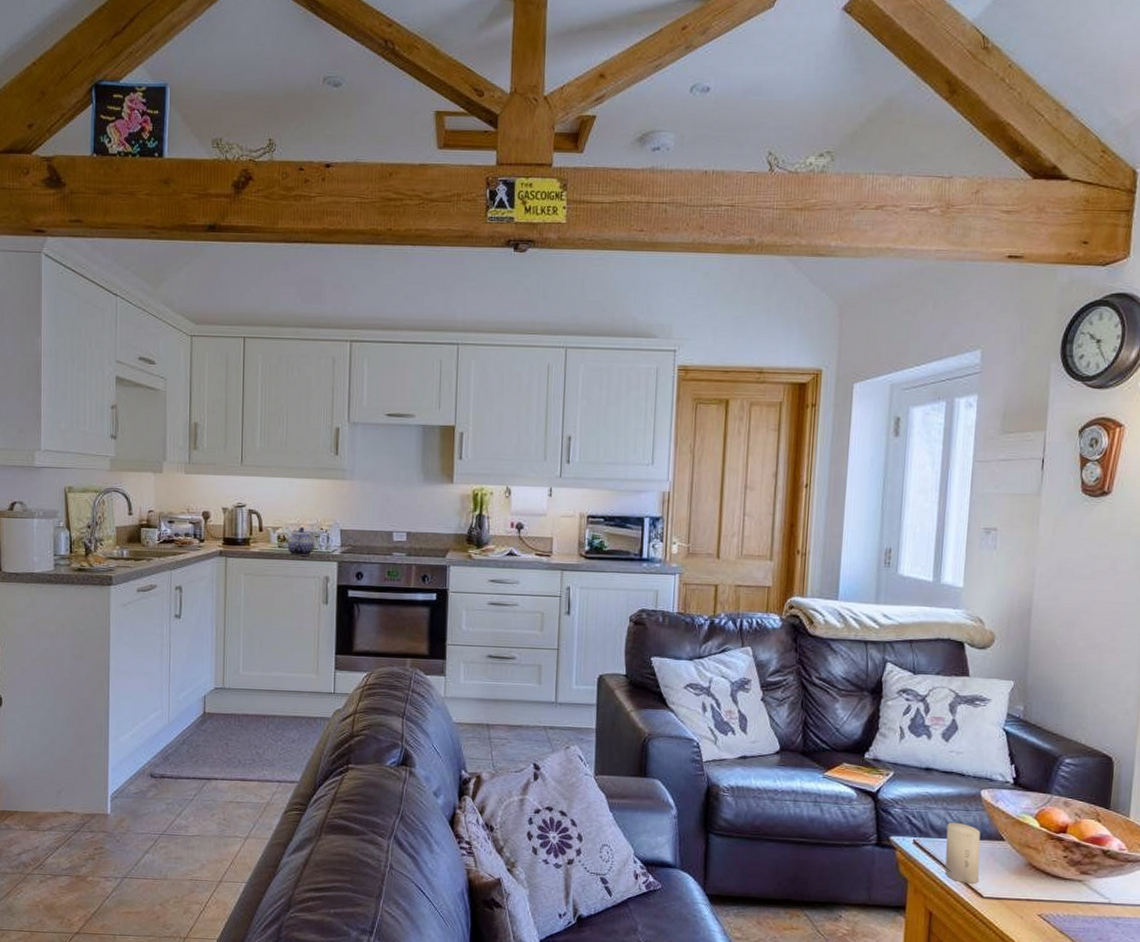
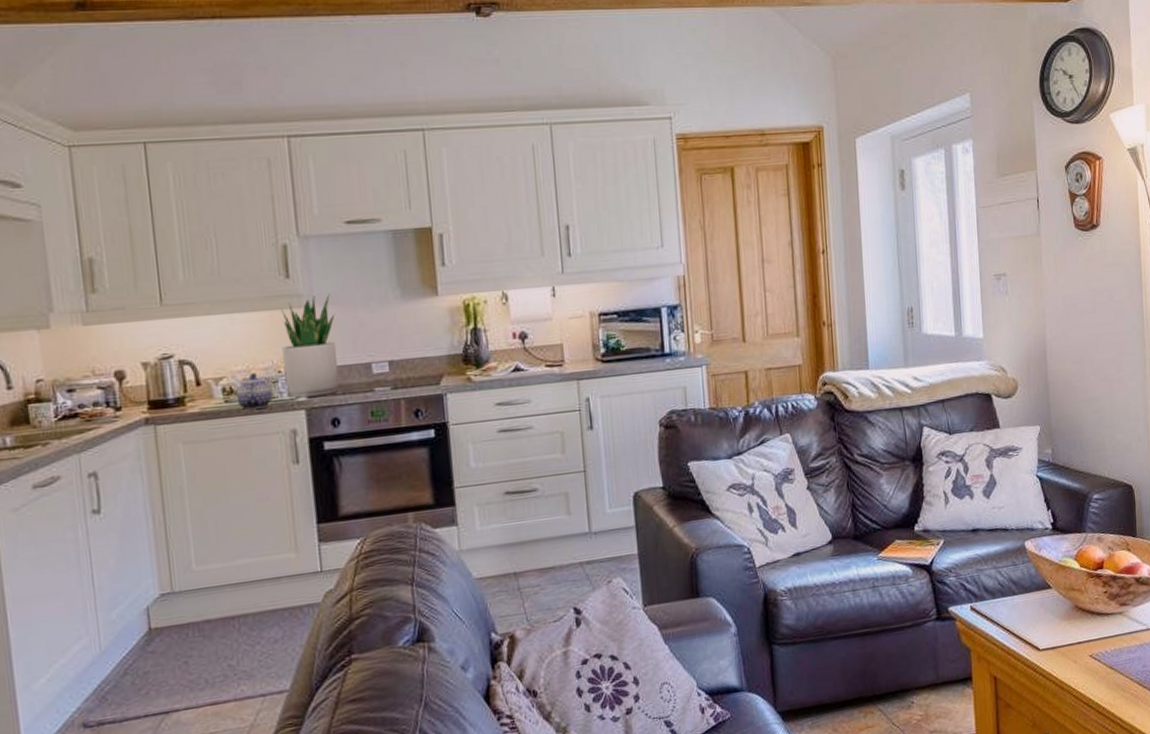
planter: none [325,471,370,553] -> present [282,294,339,398]
candle: present [945,822,981,885] -> none [999,578,1034,641]

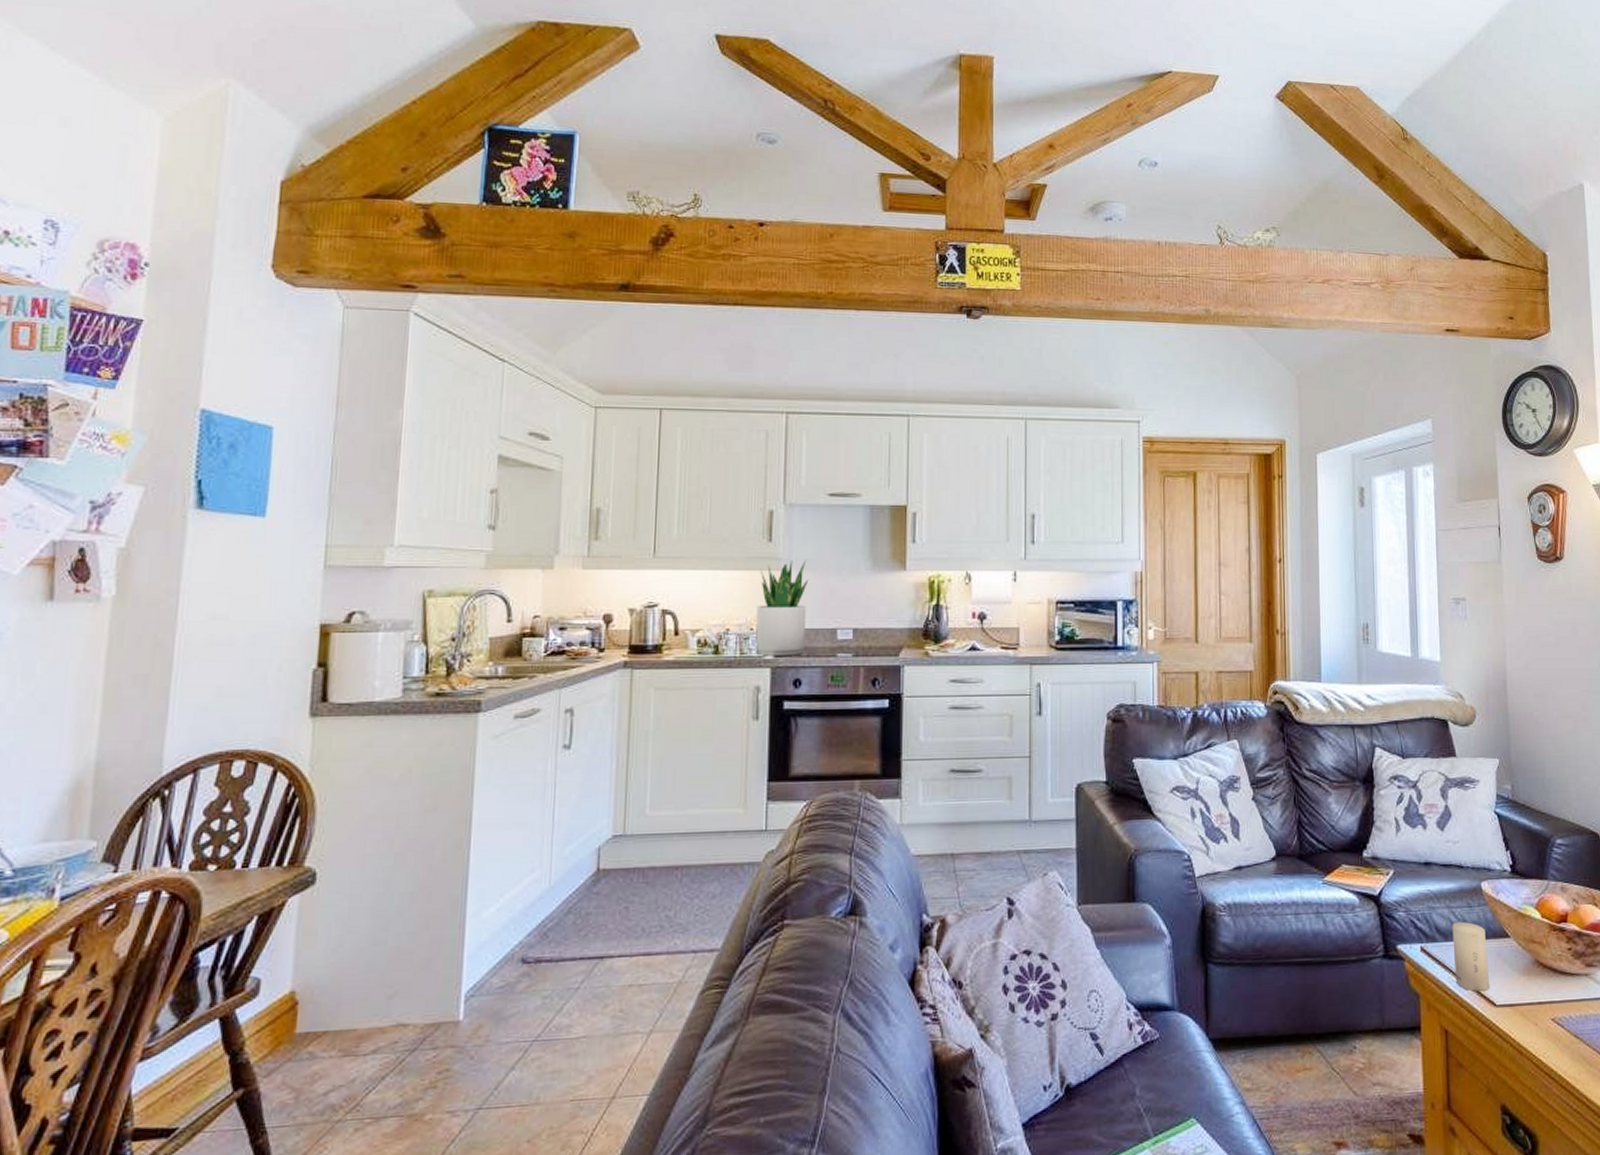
teapot: present [235,374,273,411] -> none [709,629,743,664]
candle: none [999,578,1034,641] -> present [1452,921,1490,993]

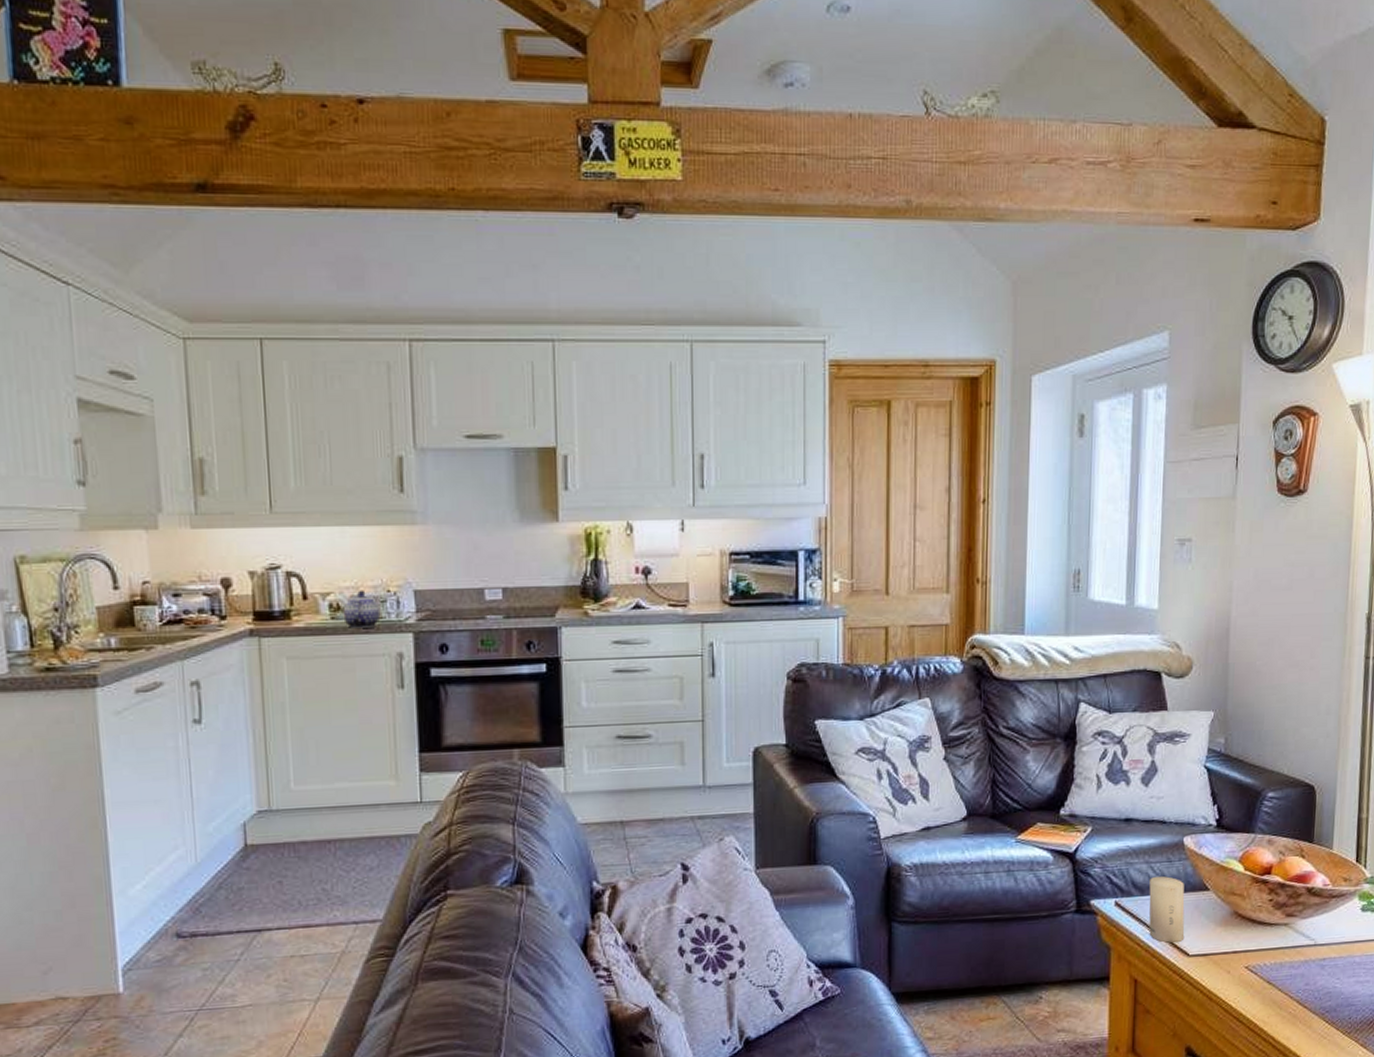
teapot: none [709,629,743,664] -> present [342,591,381,630]
planter: present [756,560,809,656] -> none [392,513,450,620]

